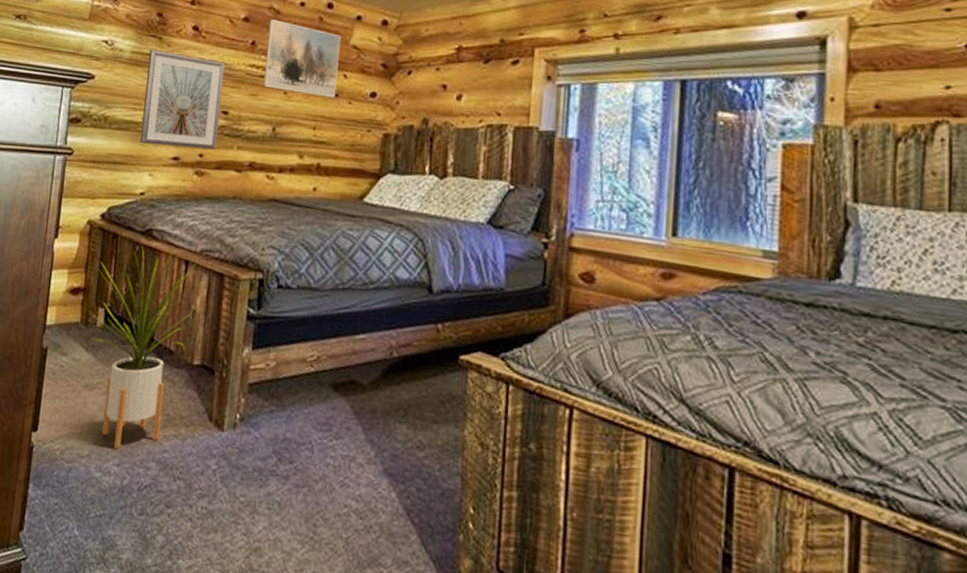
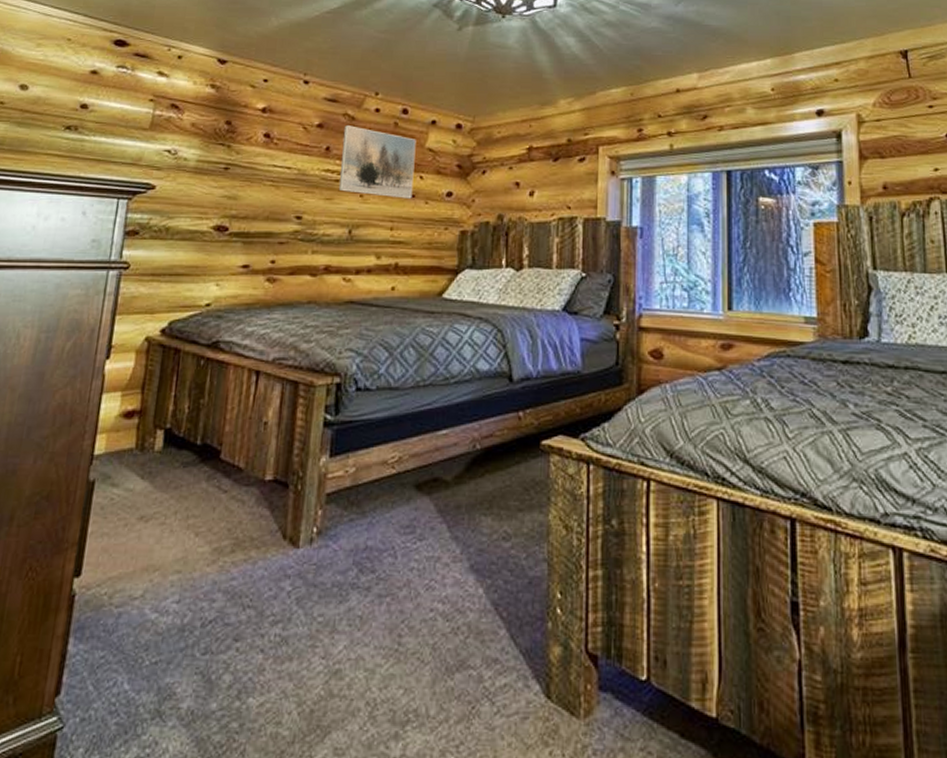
house plant: present [89,245,197,449] -> none [146,358,269,583]
picture frame: present [140,50,225,150] -> none [206,158,299,255]

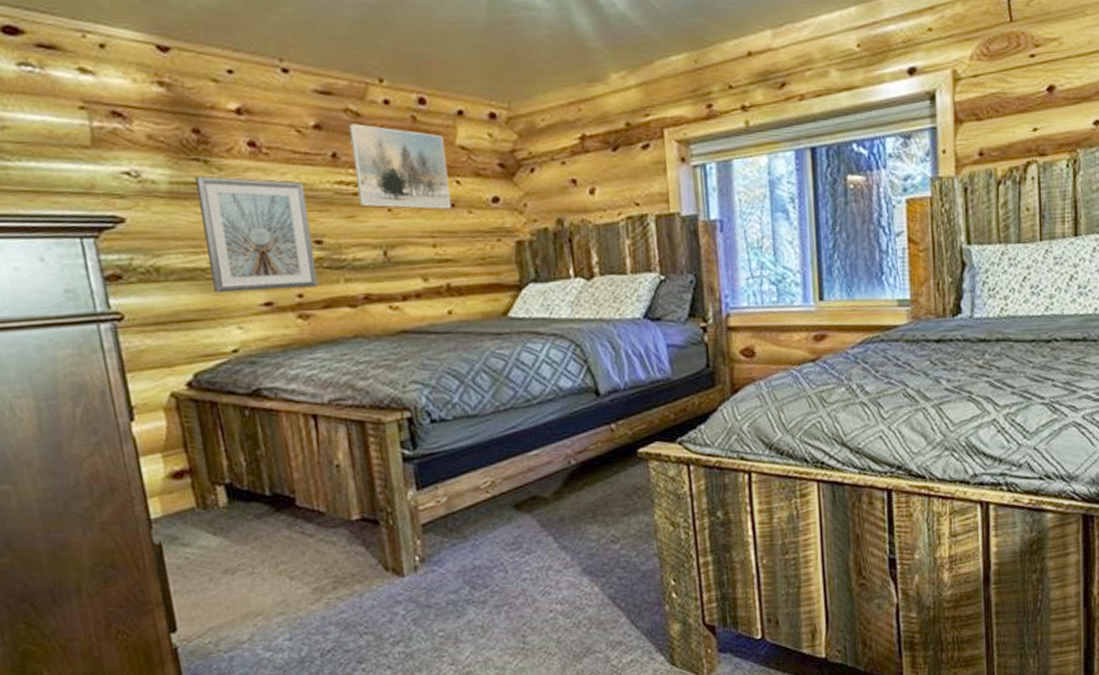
picture frame: none [206,158,299,255] -> present [196,176,319,294]

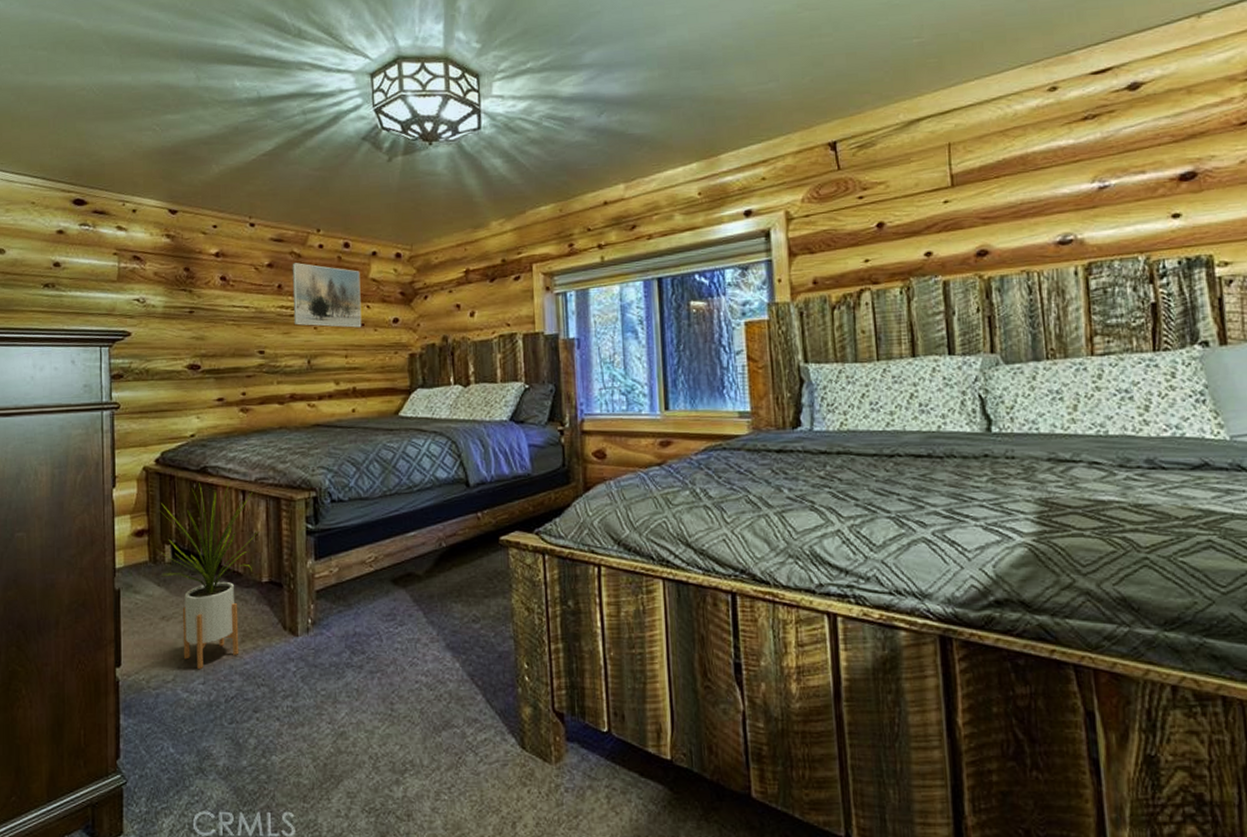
picture frame: present [196,176,319,294] -> none [182,302,258,390]
house plant: none [199,403,341,624] -> present [156,480,259,669]

